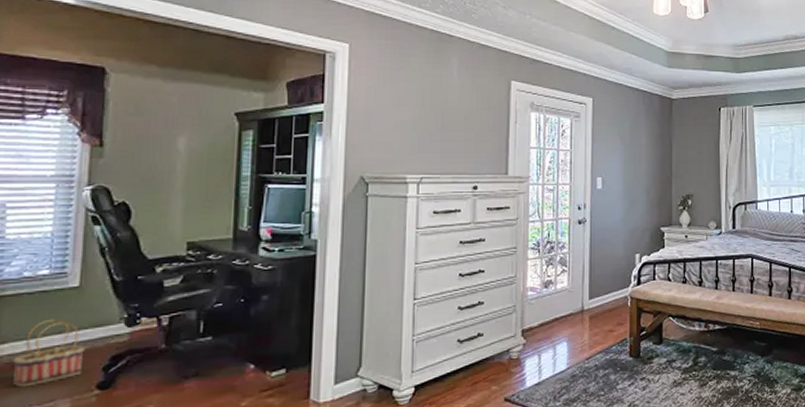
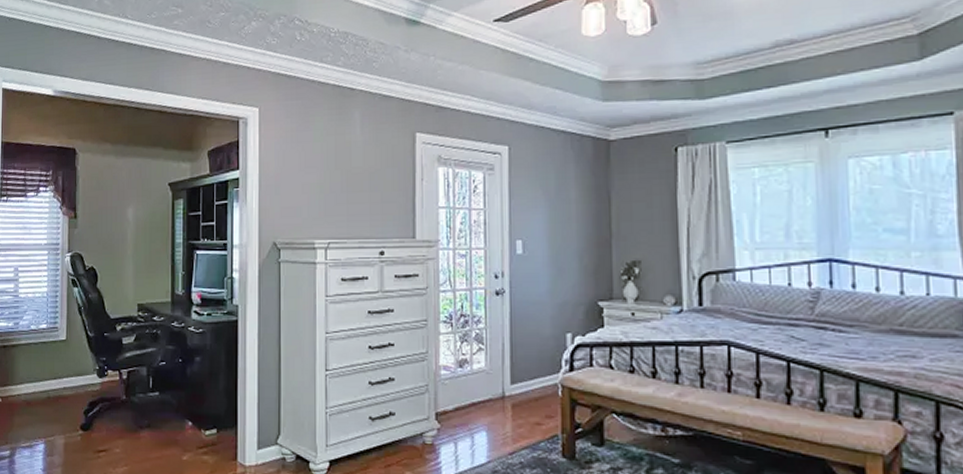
basket: present [13,318,85,388] -> none [27,366,72,422]

